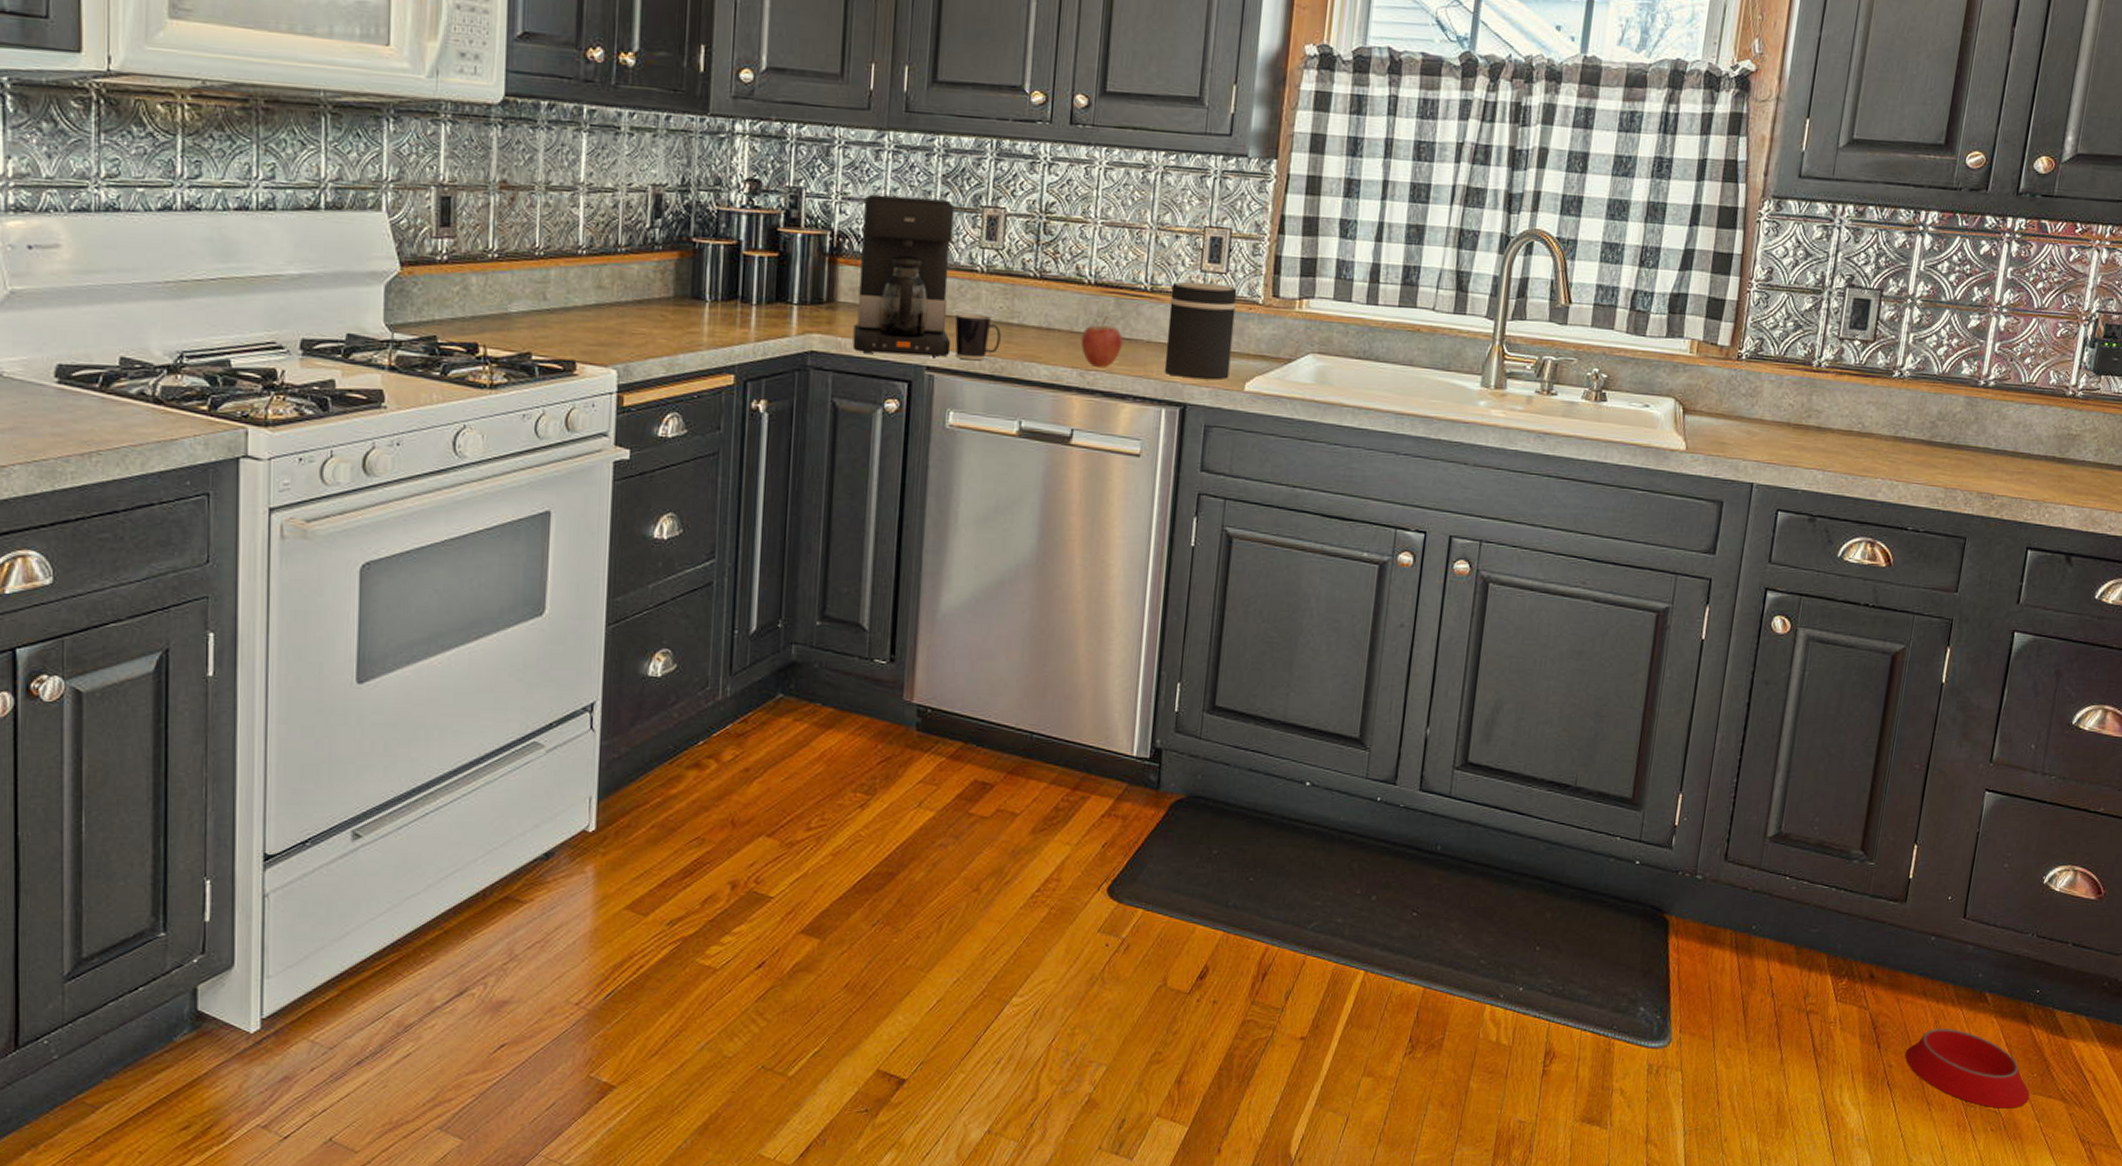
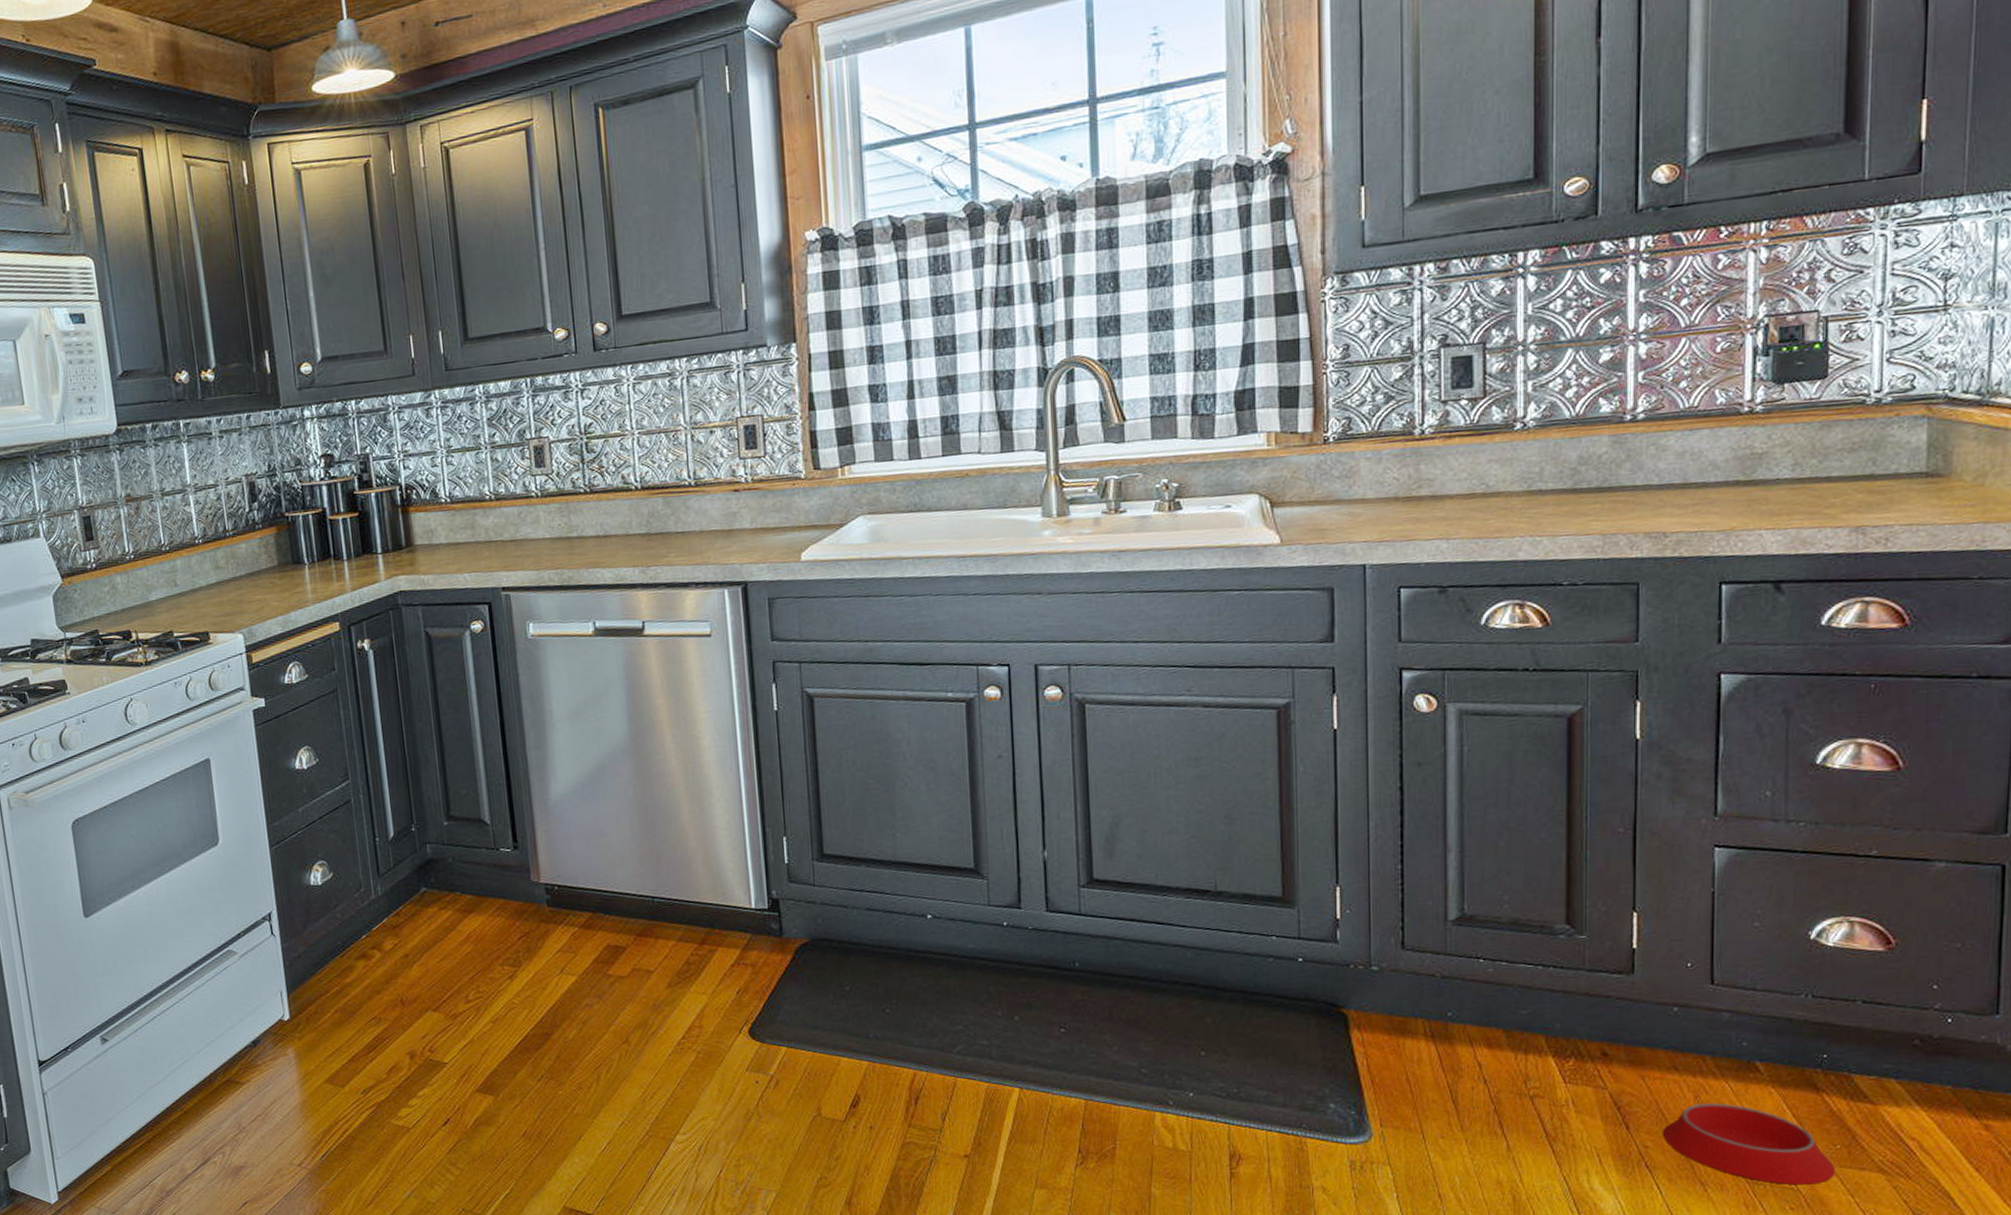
coffee maker: present [852,194,955,357] -> none [424,439,521,585]
mug: present [955,313,1001,361] -> none [519,533,564,577]
fruit: present [1080,316,1123,369] -> none [637,515,677,564]
cylinder: present [1164,281,1238,381] -> none [714,467,784,559]

